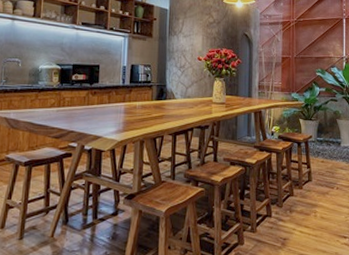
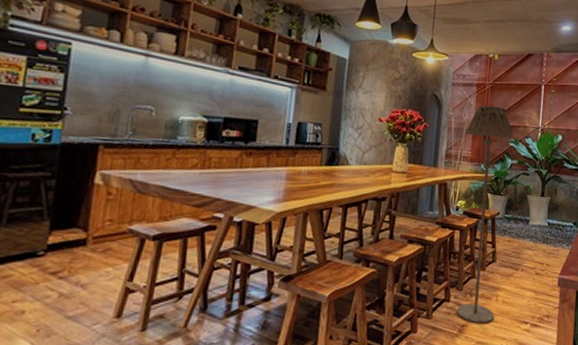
floor lamp: none [276,40,319,237] -> present [456,105,513,324]

